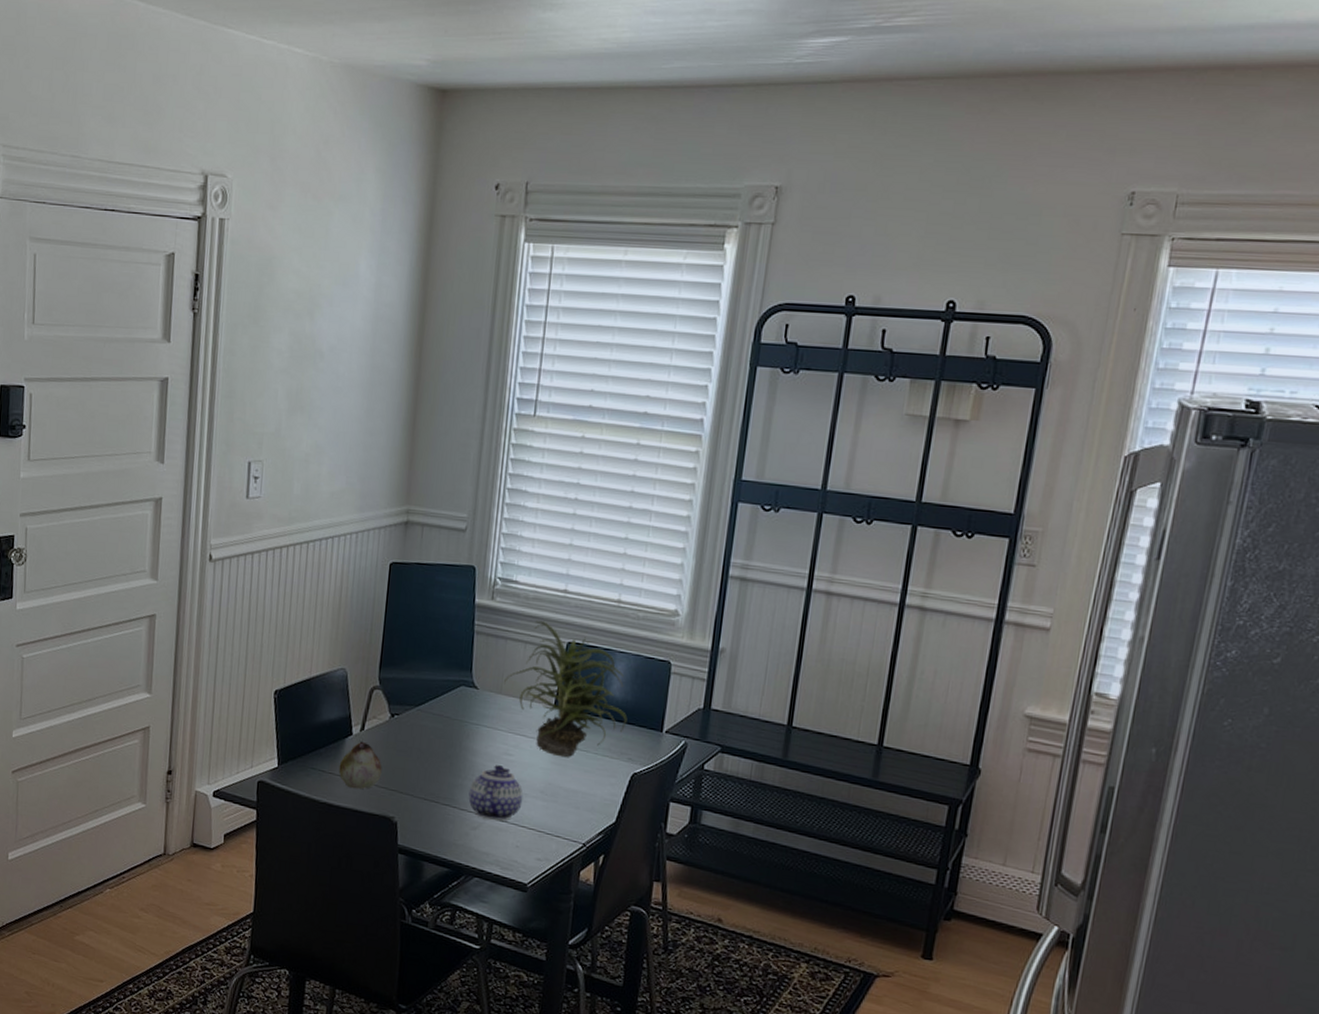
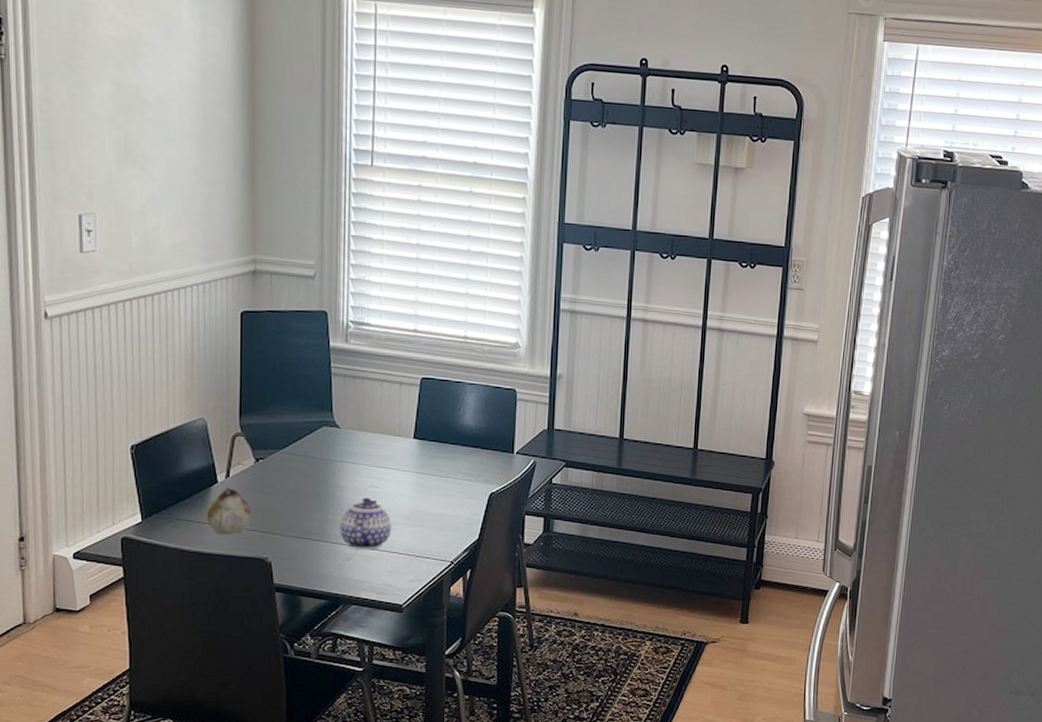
potted plant: present [504,620,628,757] -> none [365,359,482,484]

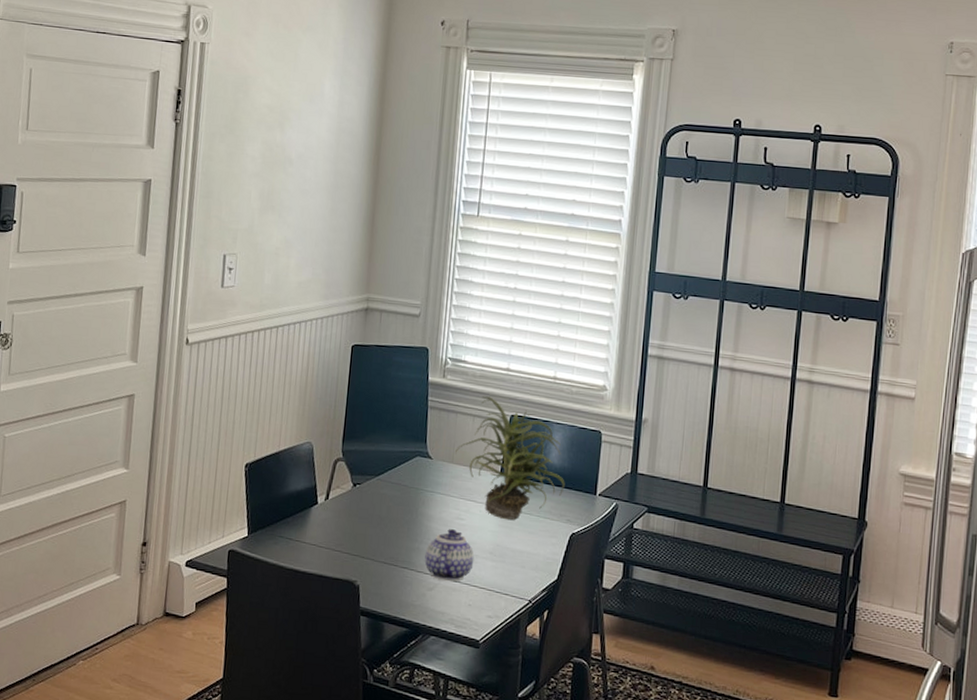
fruit: present [207,488,251,535] -> none [305,509,345,556]
potted plant: none [365,359,482,484] -> present [455,396,565,520]

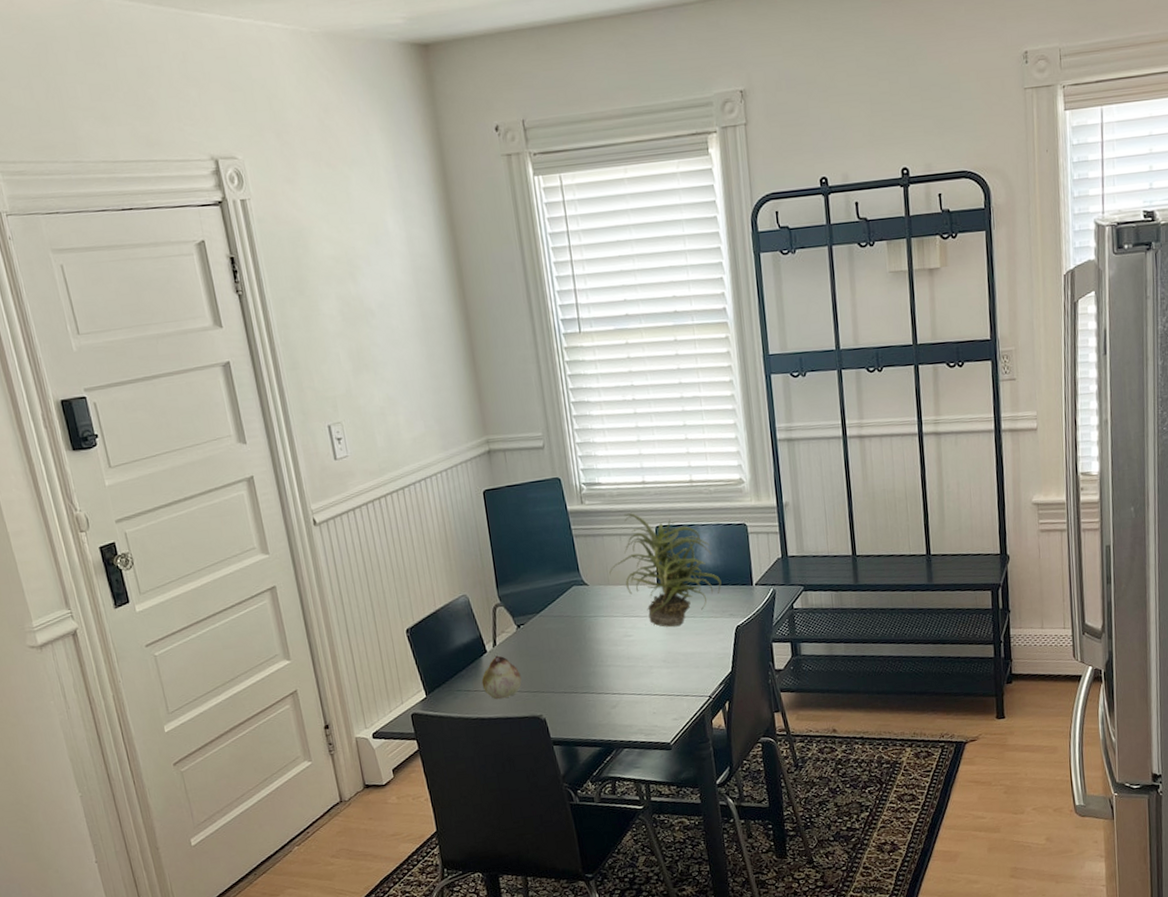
fruit: none [305,509,345,556] -> present [481,655,522,700]
teapot: present [424,529,474,581] -> none [601,647,650,697]

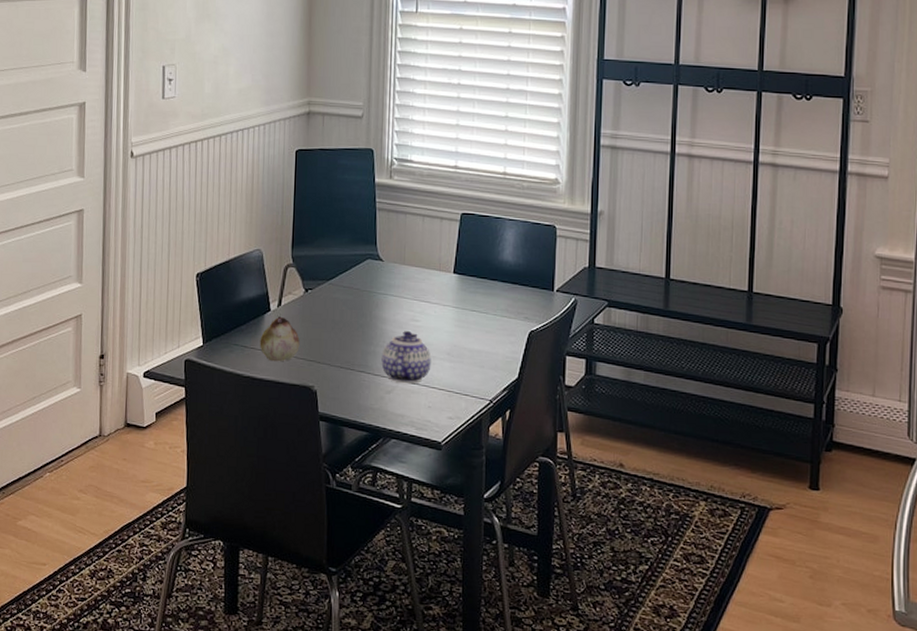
teapot: none [601,647,650,697] -> present [381,331,432,383]
potted plant: present [609,513,722,627] -> none [407,195,521,319]

